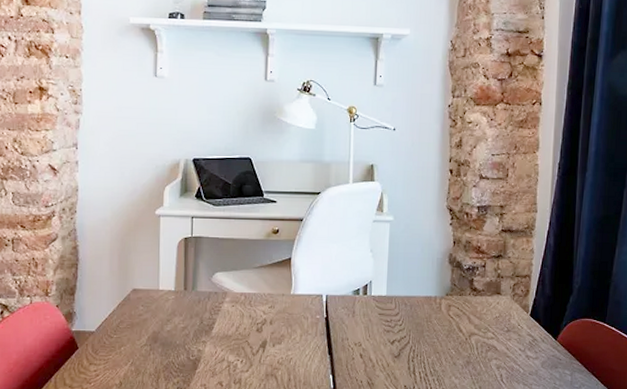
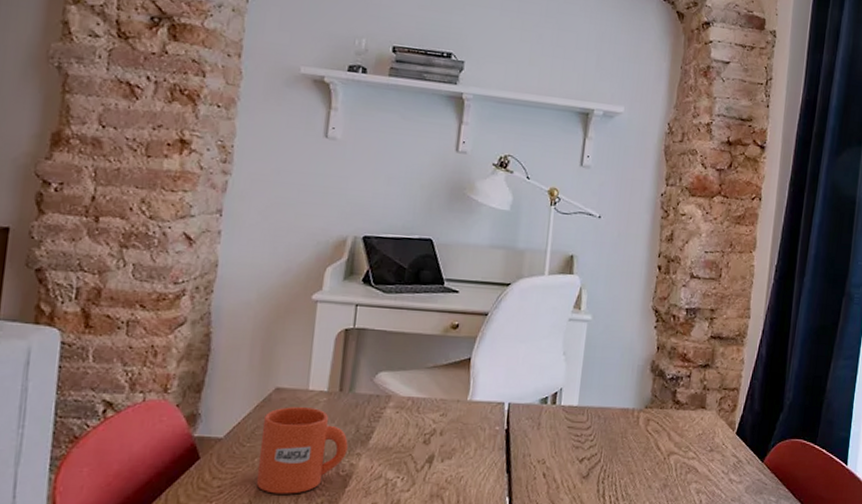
mug: none [124,303,195,376] -> present [256,406,348,494]

